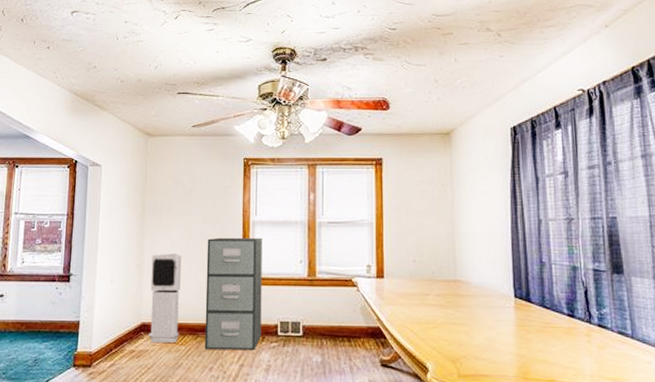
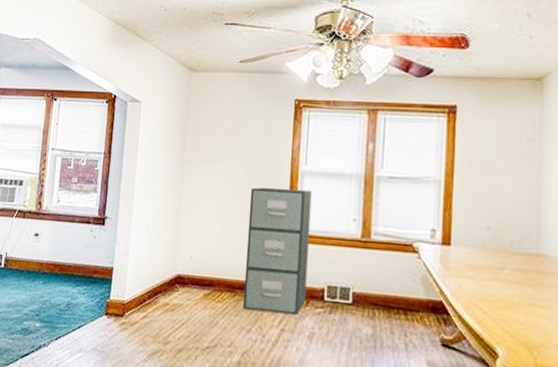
air purifier: present [149,253,182,344] -> none [184,201,222,300]

